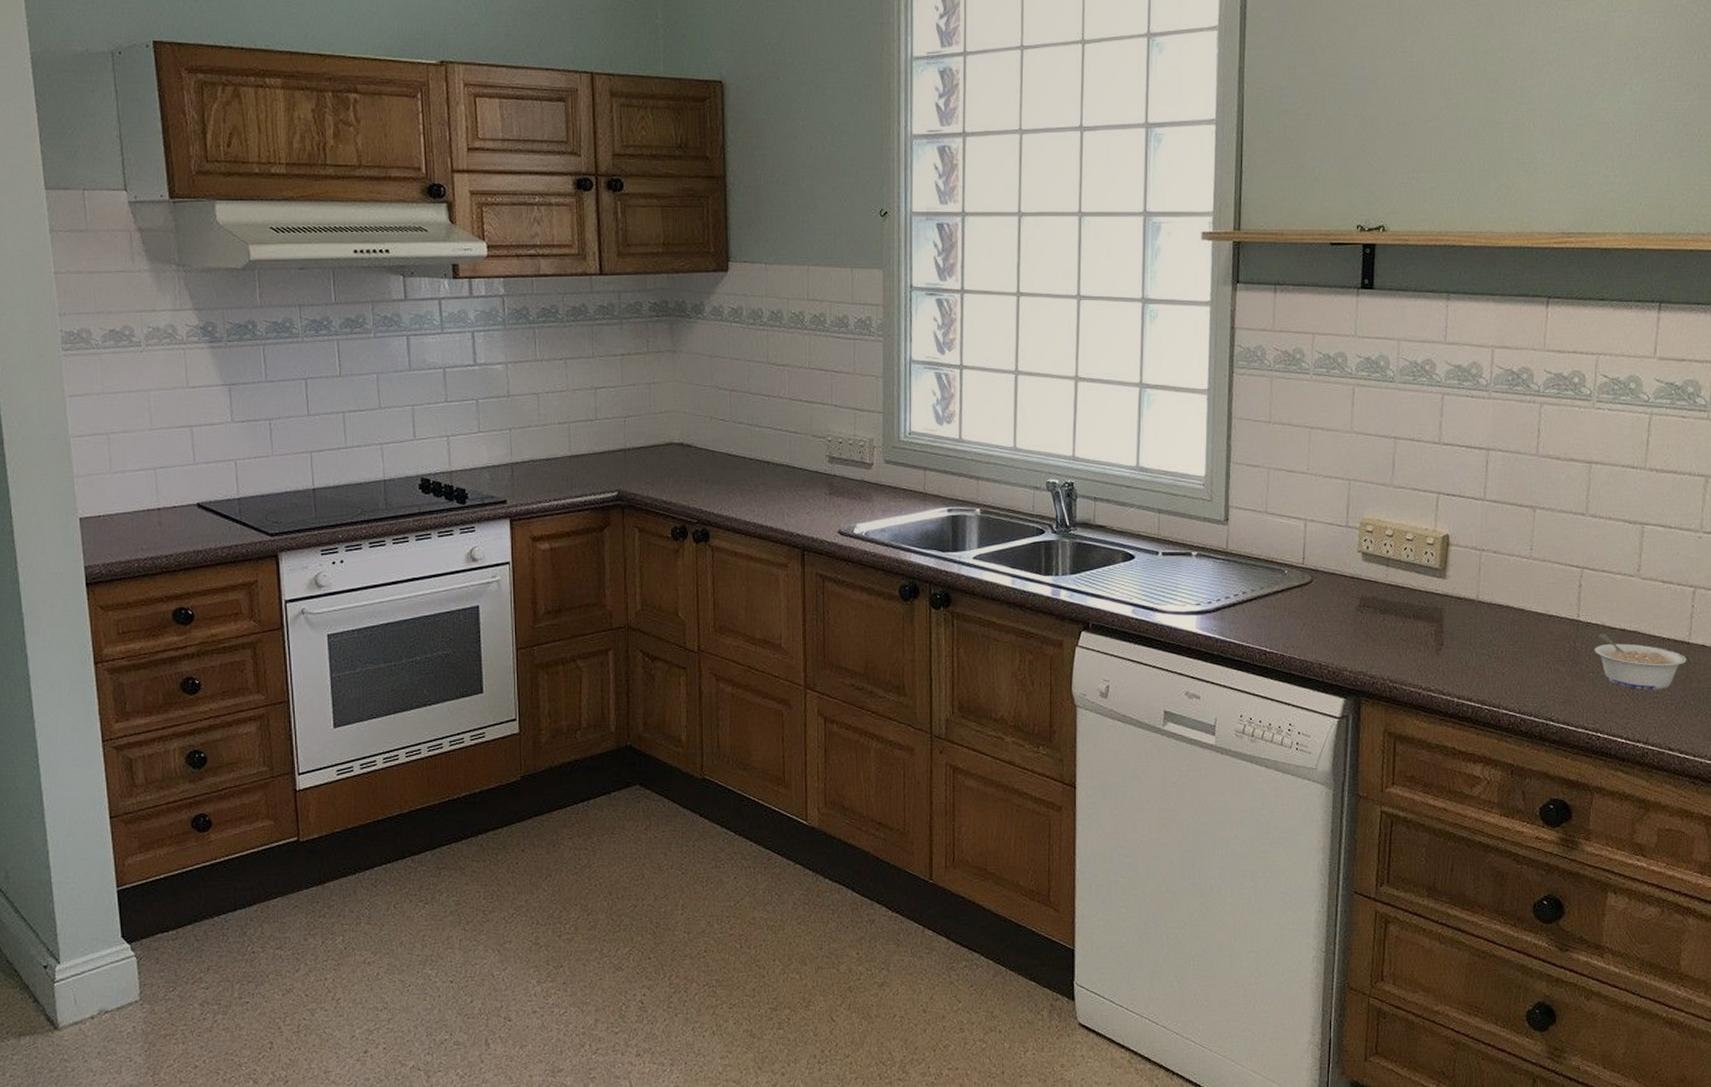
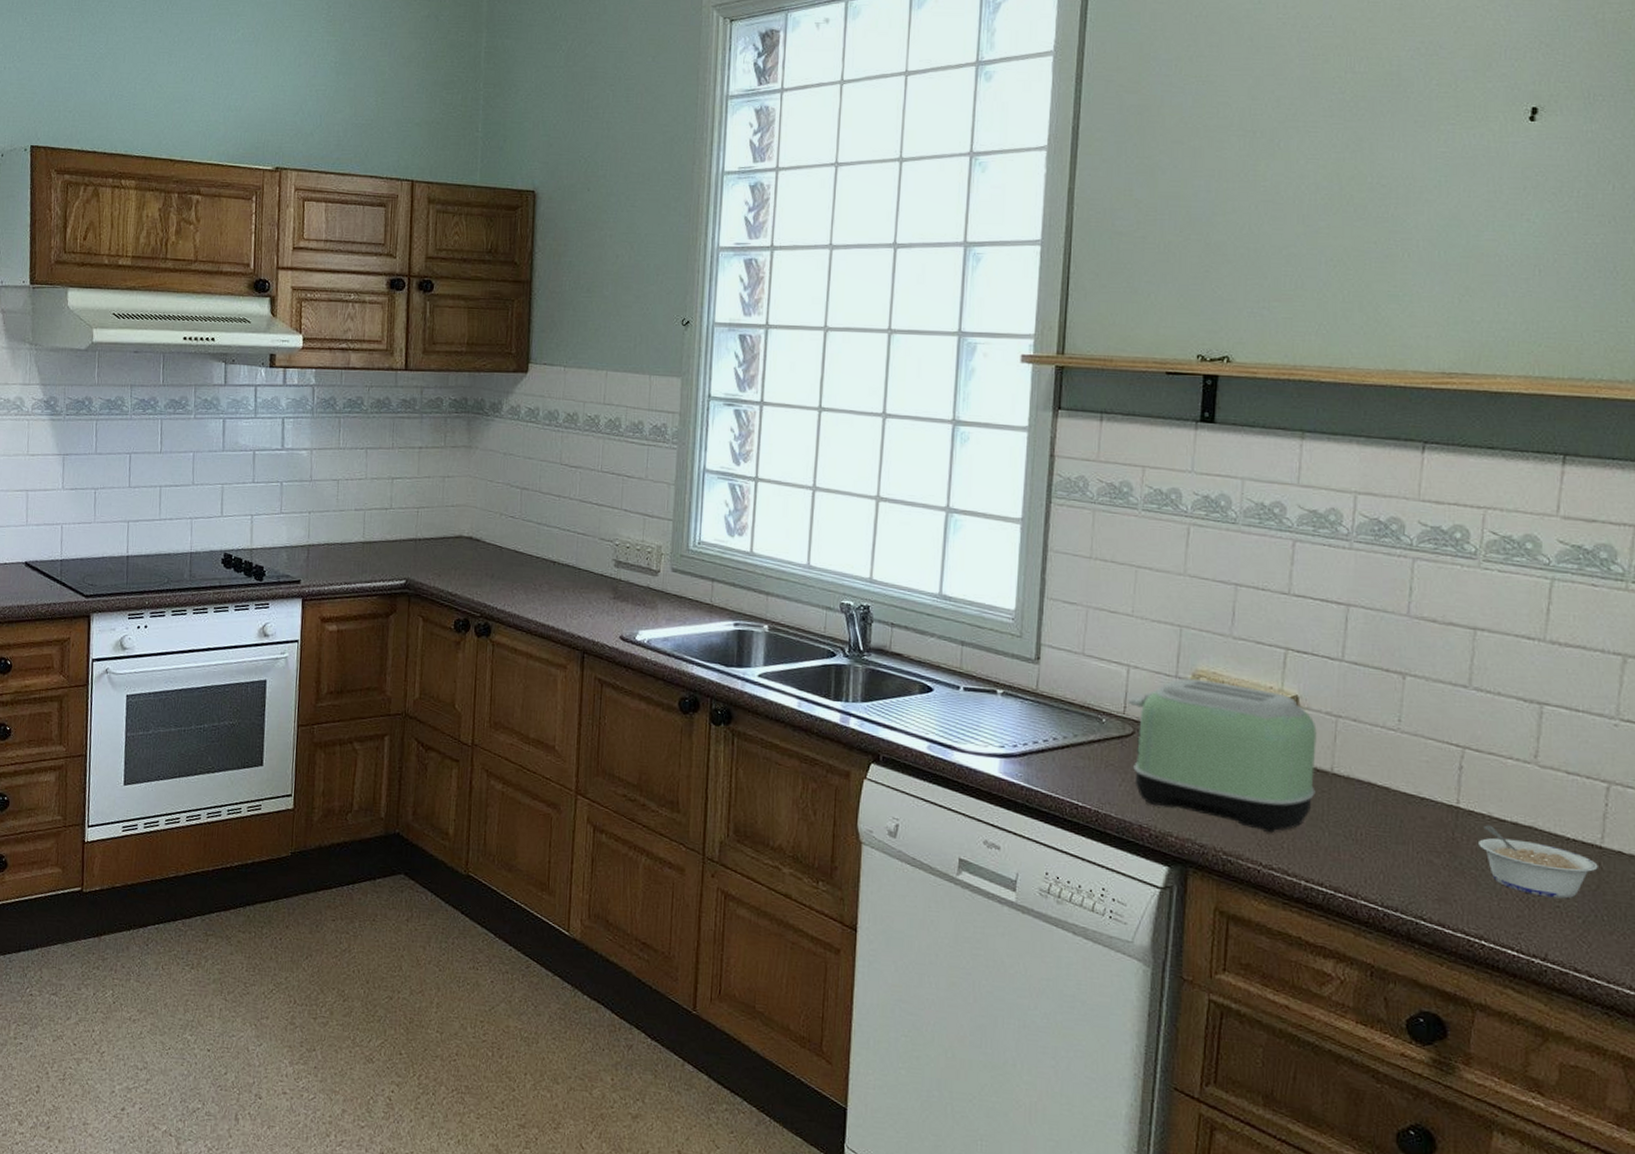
toaster: none [1306,528,1464,658] -> present [1128,679,1317,832]

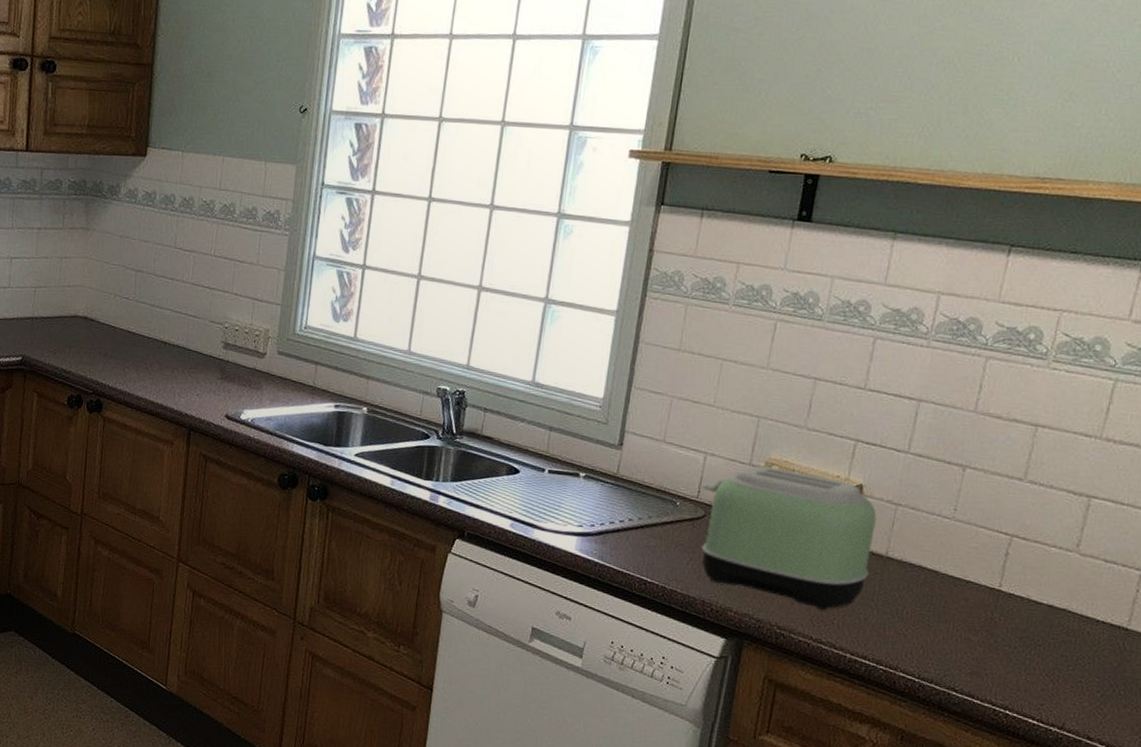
legume: present [1479,825,1598,899] -> none [1014,607,1122,675]

